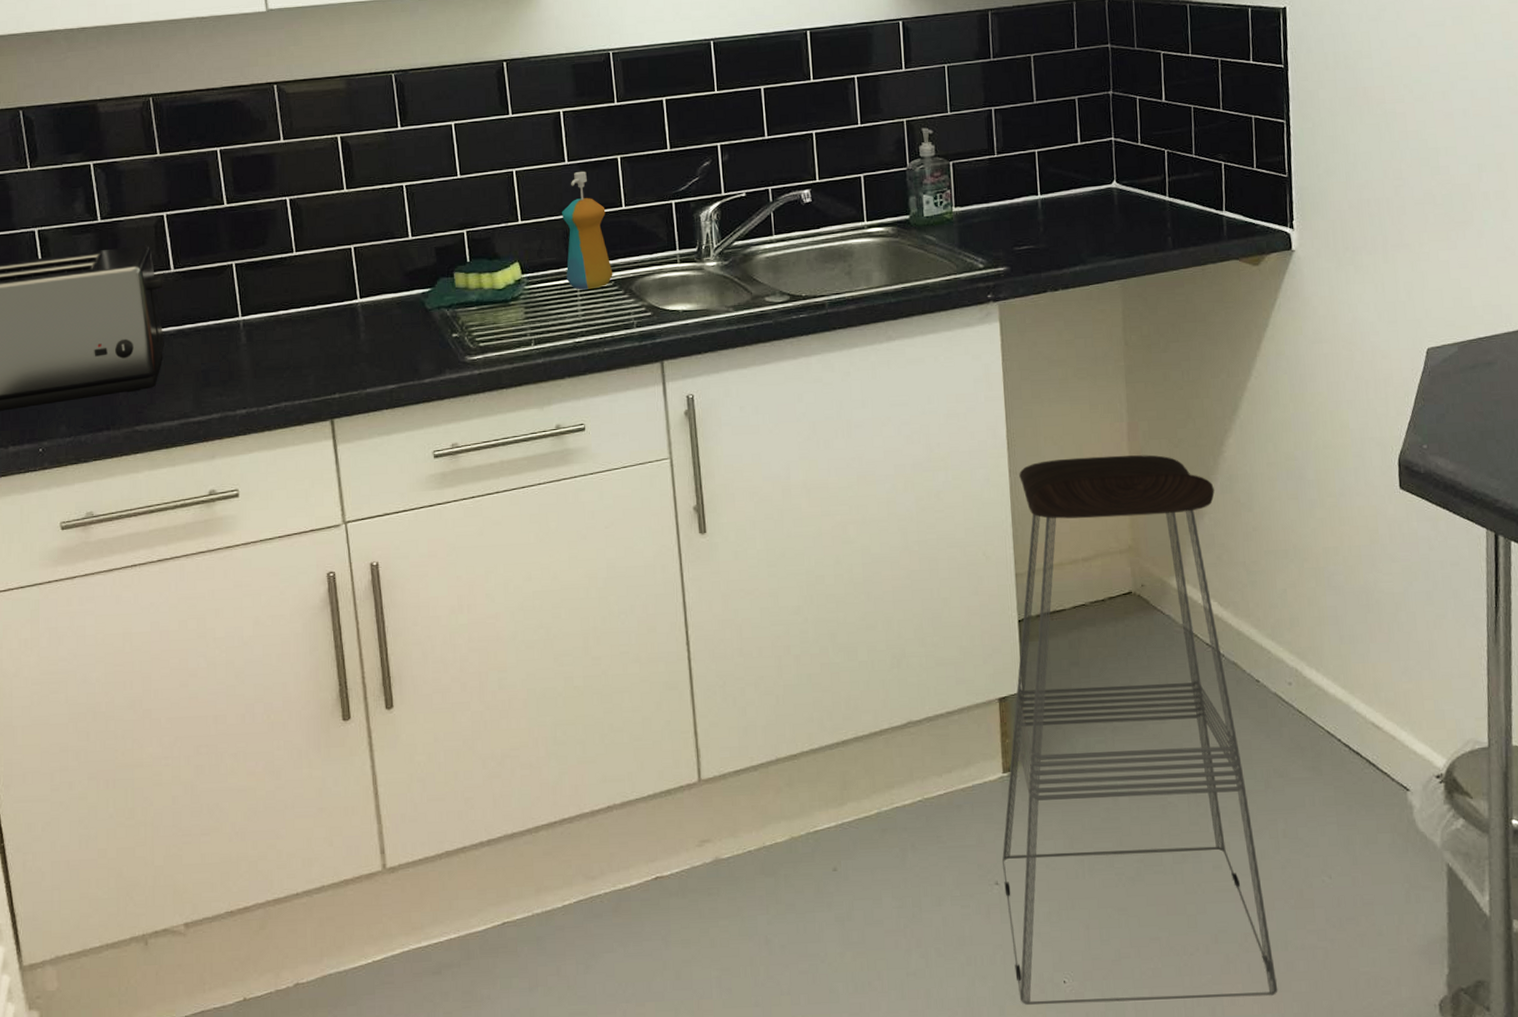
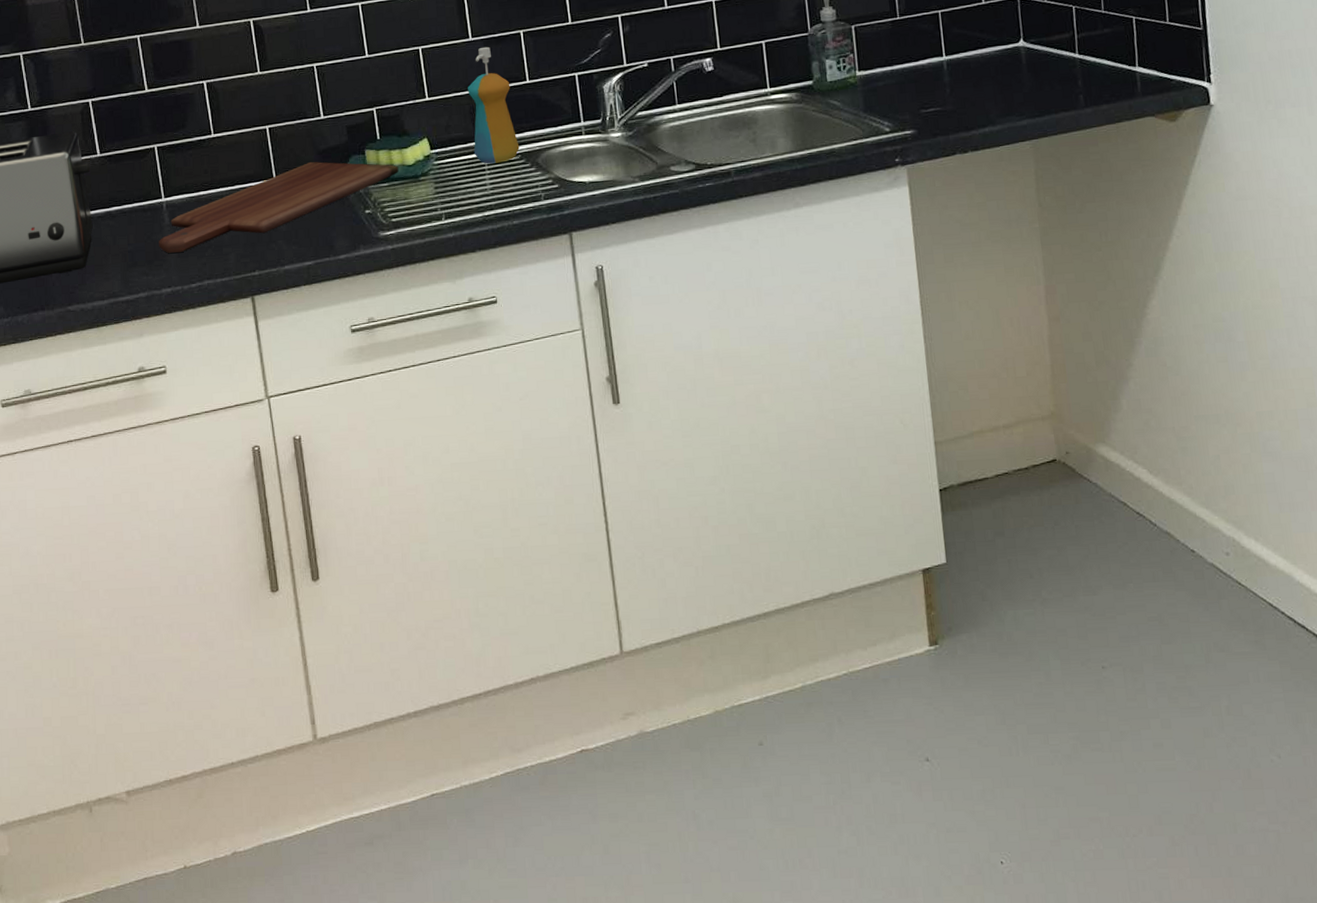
cutting board: none [234,283,488,373] -> present [159,162,399,253]
bar stool: present [1002,454,1278,1005] -> none [932,318,1228,887]

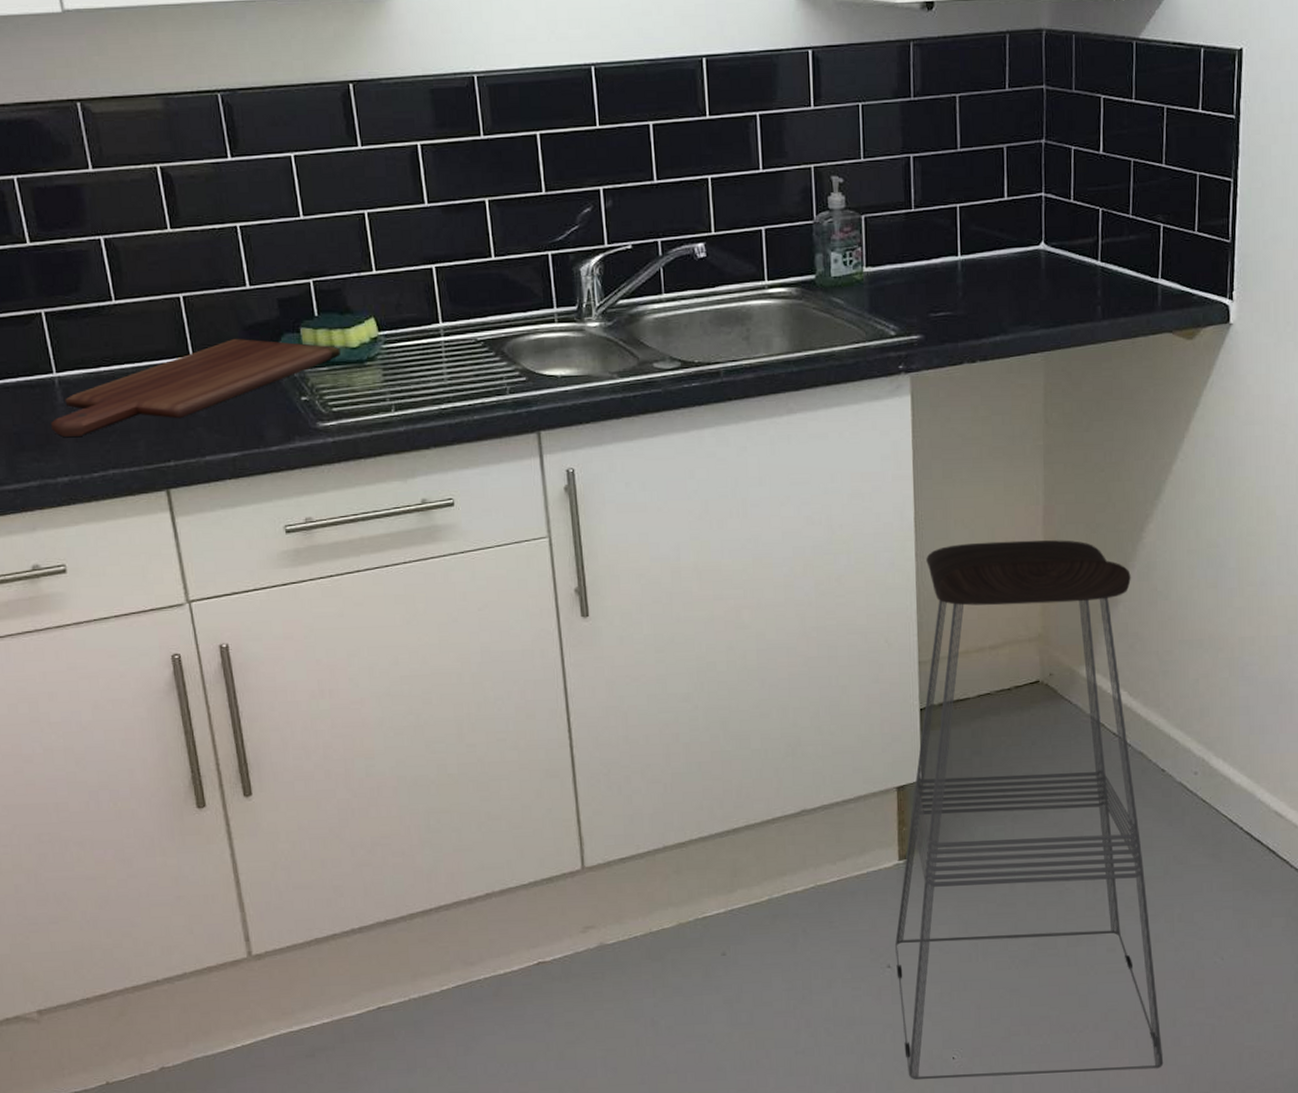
soap dispenser: present [468,46,520,164] -> none [422,214,482,351]
bar stool: none [932,318,1228,887] -> present [895,540,1164,1080]

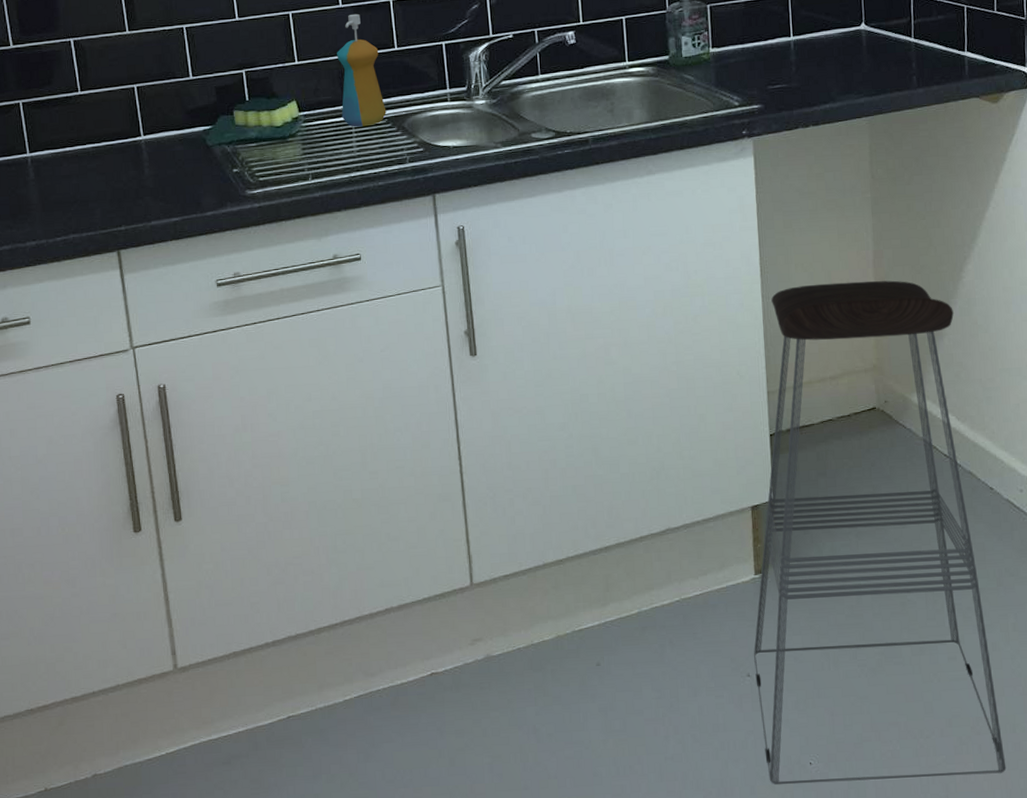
cutting board: present [51,339,341,437] -> none [23,121,267,207]
soap dispenser: none [422,214,482,351] -> present [337,13,387,127]

